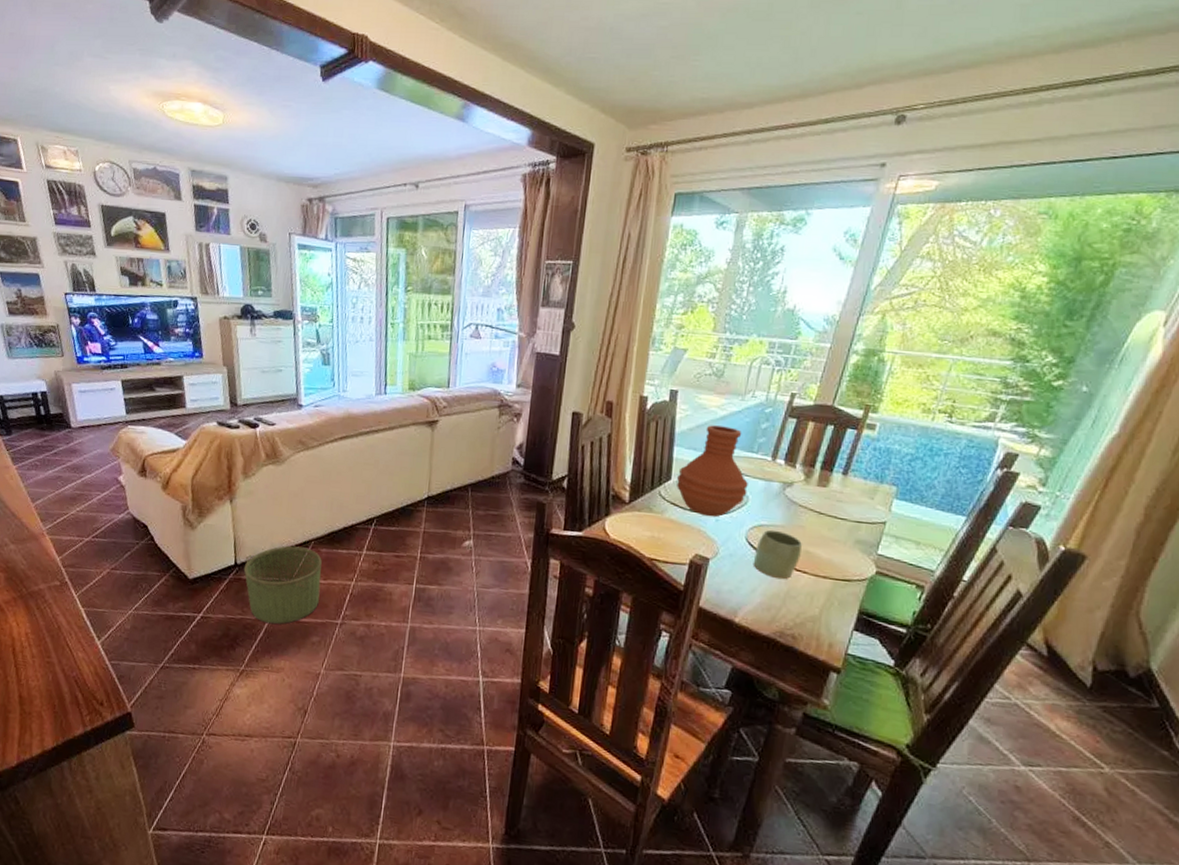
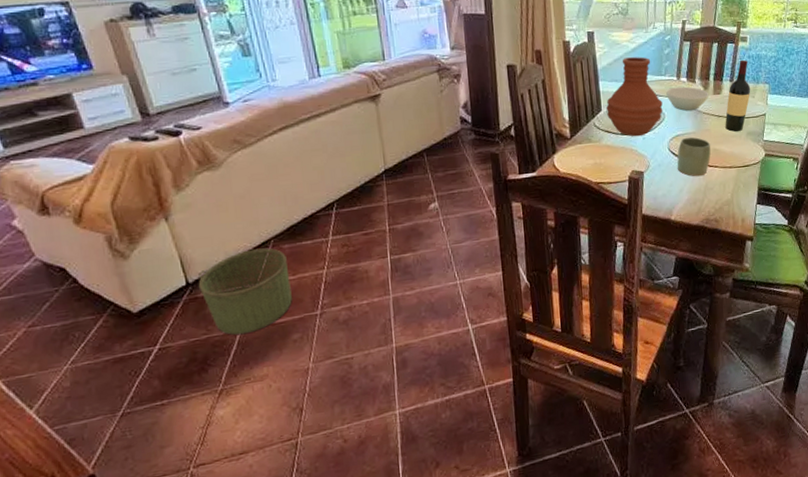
soup bowl: none [754,468,812,500] -> present [666,86,709,111]
wine bottle: none [826,450,872,536] -> present [725,59,751,132]

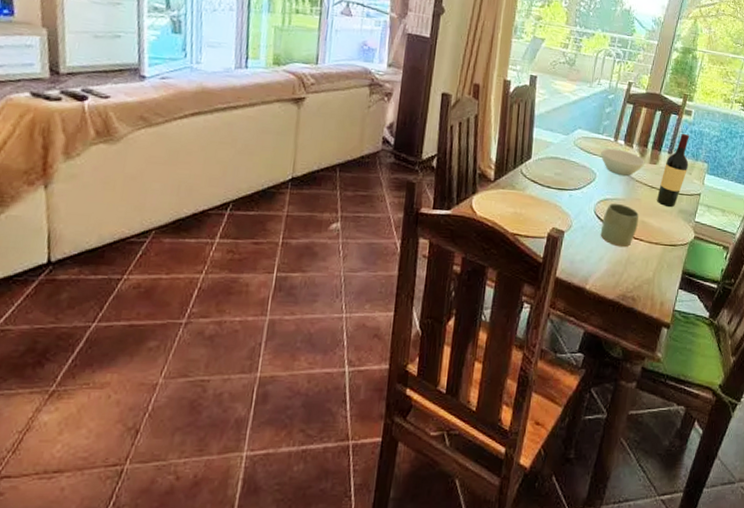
basket: present [198,248,292,335] -> none [59,237,165,331]
vase: present [606,57,663,137] -> none [536,108,596,193]

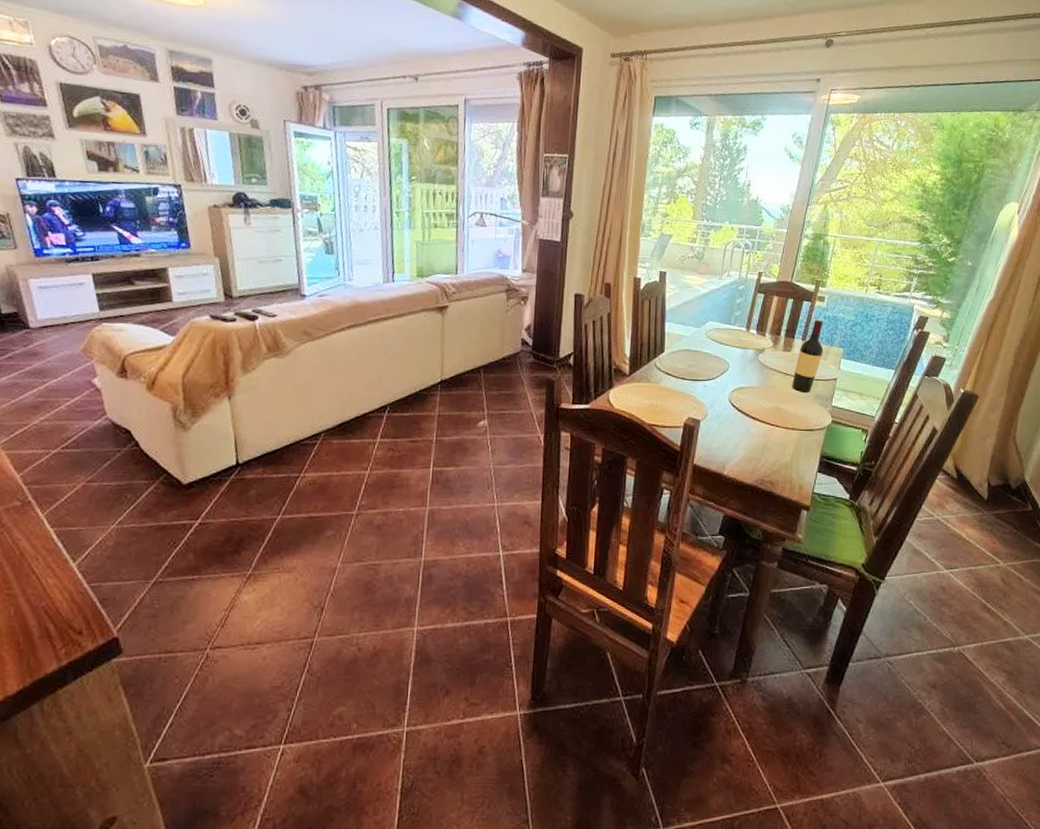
mug: present [600,203,639,248] -> none [736,391,774,434]
soup bowl: present [601,148,645,176] -> none [733,338,779,364]

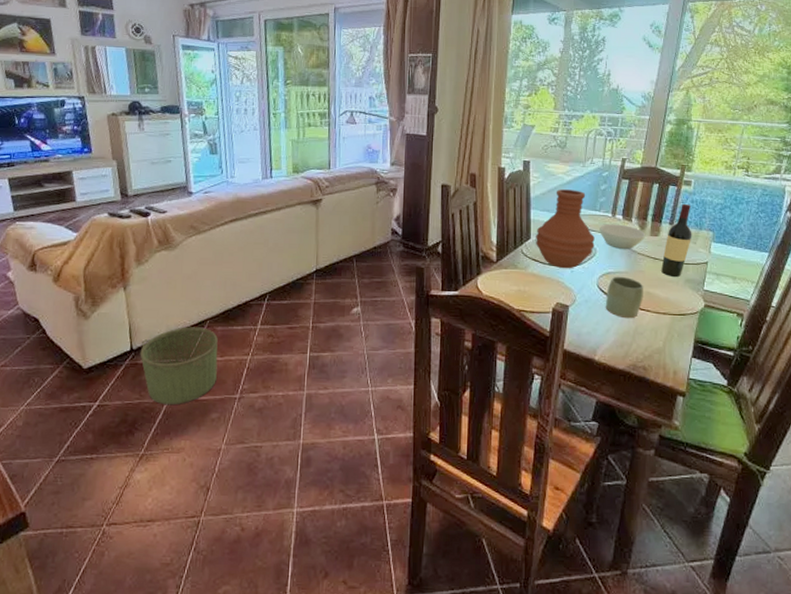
basket: none [246,440,334,523] -> present [140,327,218,405]
vase: none [669,302,728,384] -> present [536,189,595,269]
soup bowl: none [733,338,779,364] -> present [599,223,646,249]
mug: none [736,391,774,434] -> present [605,276,643,319]

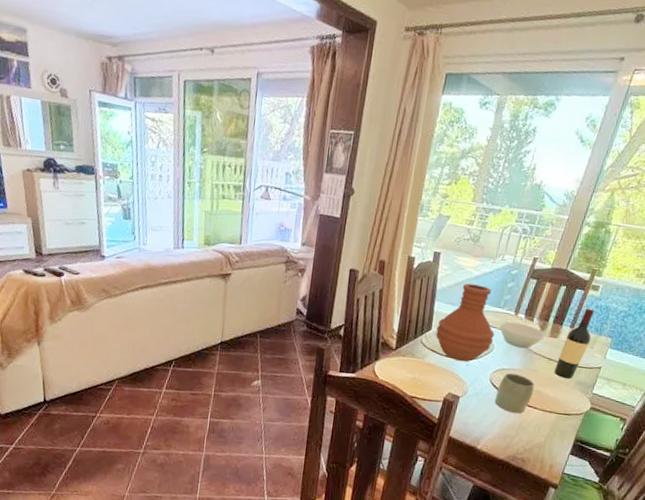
basket: present [140,327,218,405] -> none [52,384,125,454]

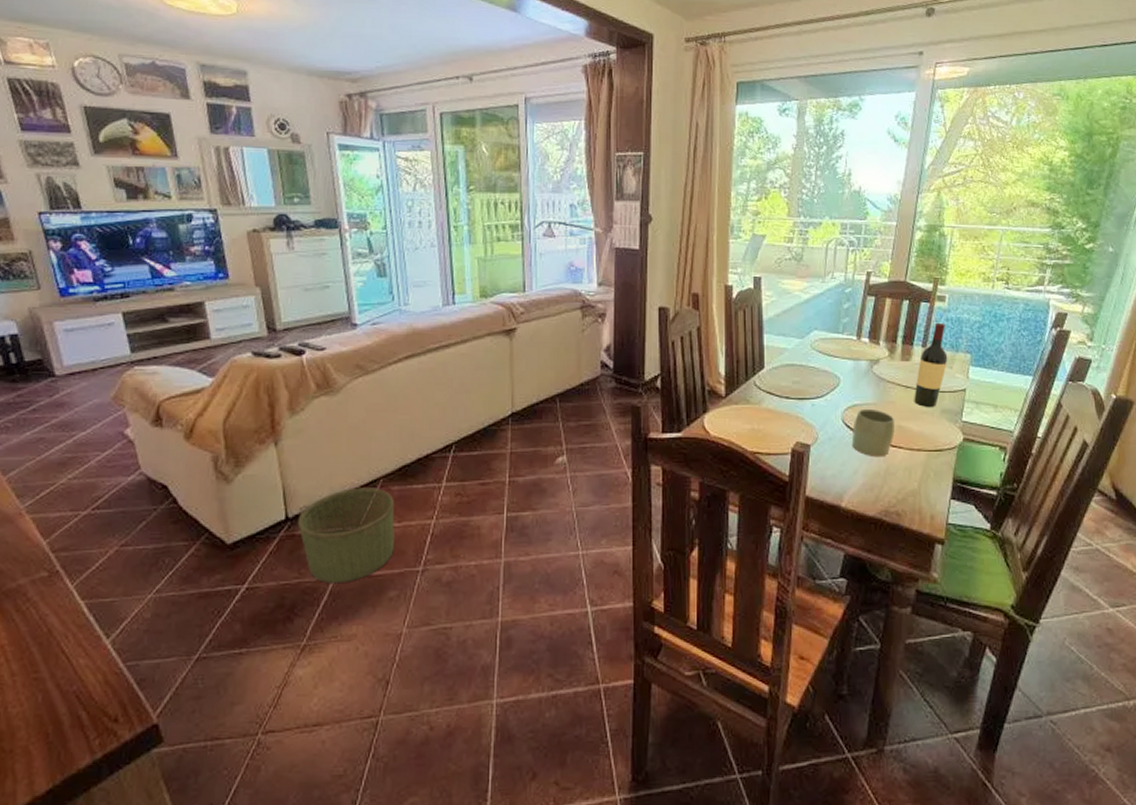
basket: none [52,384,125,454] -> present [297,487,395,584]
vase: present [436,283,495,362] -> none [770,309,838,402]
soup bowl: present [500,321,545,348] -> none [843,348,896,377]

